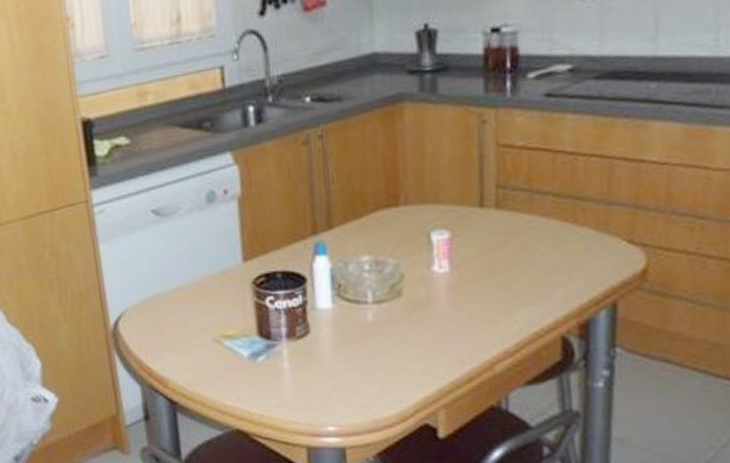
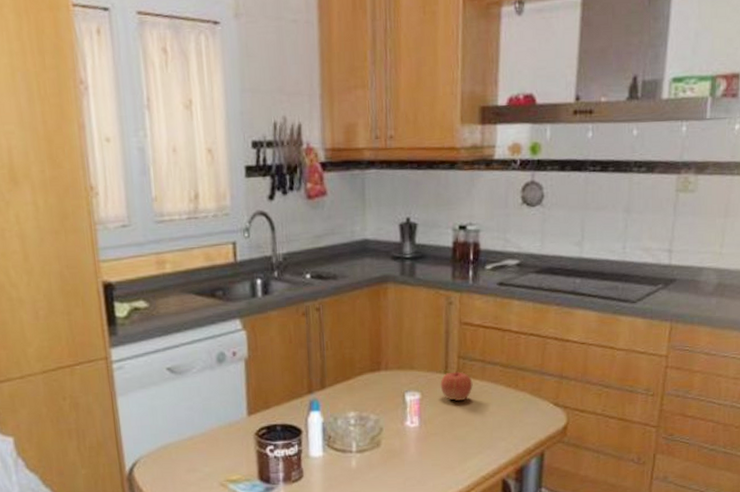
apple: none [474,204,517,240] -> present [440,371,473,401]

